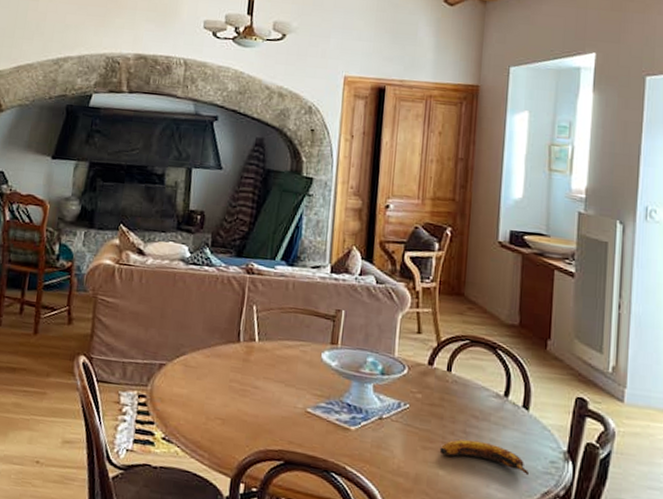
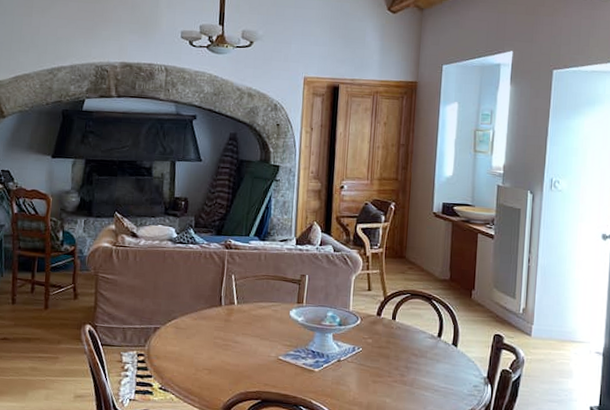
banana: present [439,439,530,476] -> none [386,373,458,398]

